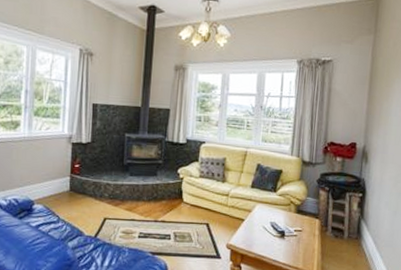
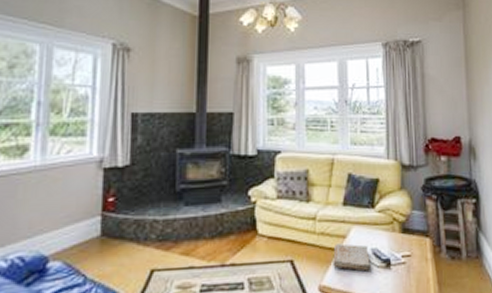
book: none [239,215,270,238] -> present [333,244,372,271]

